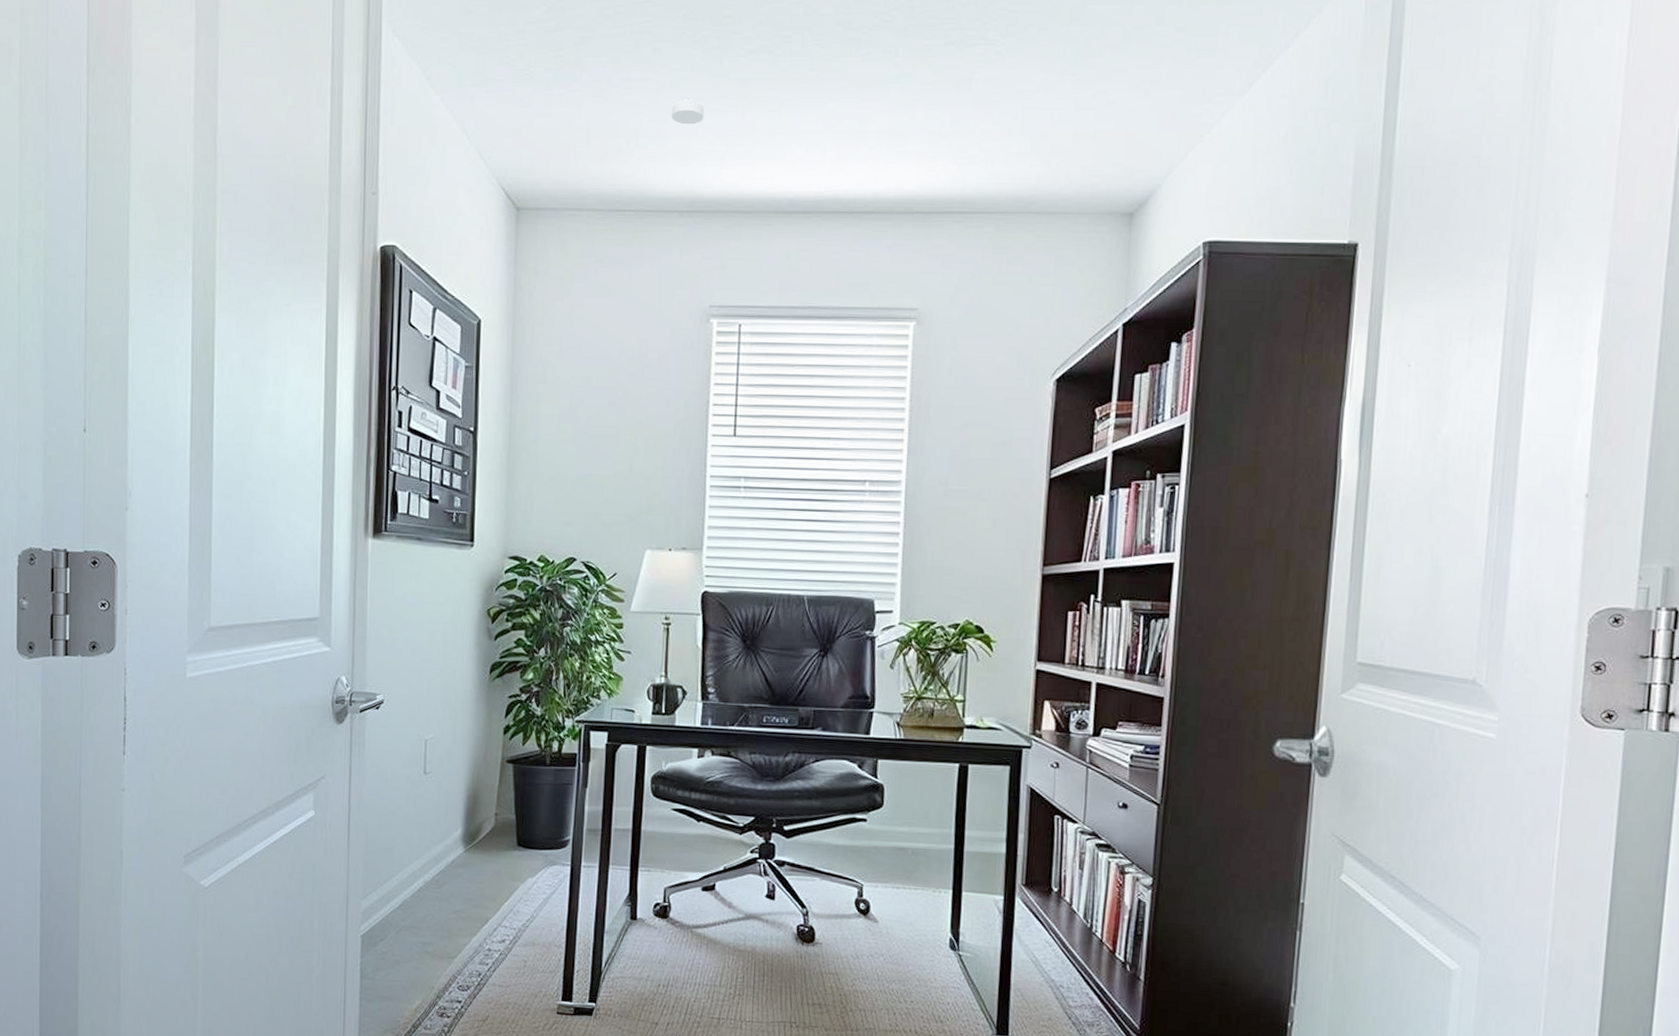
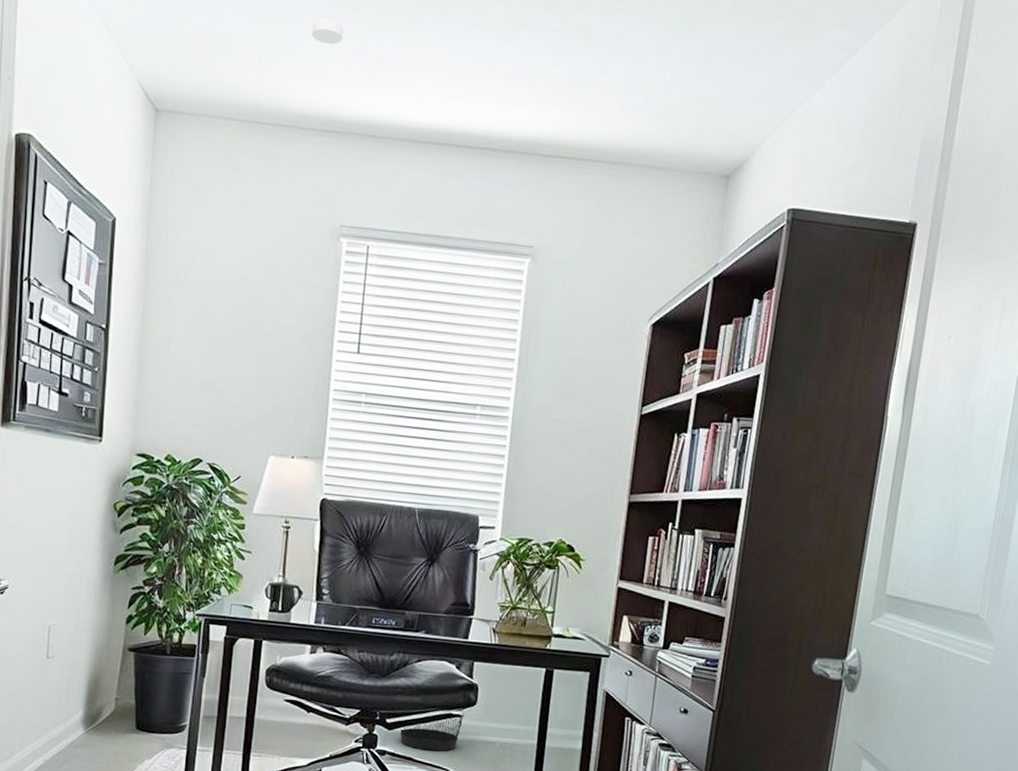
wastebasket: none [799,816,870,860] -> present [400,713,465,751]

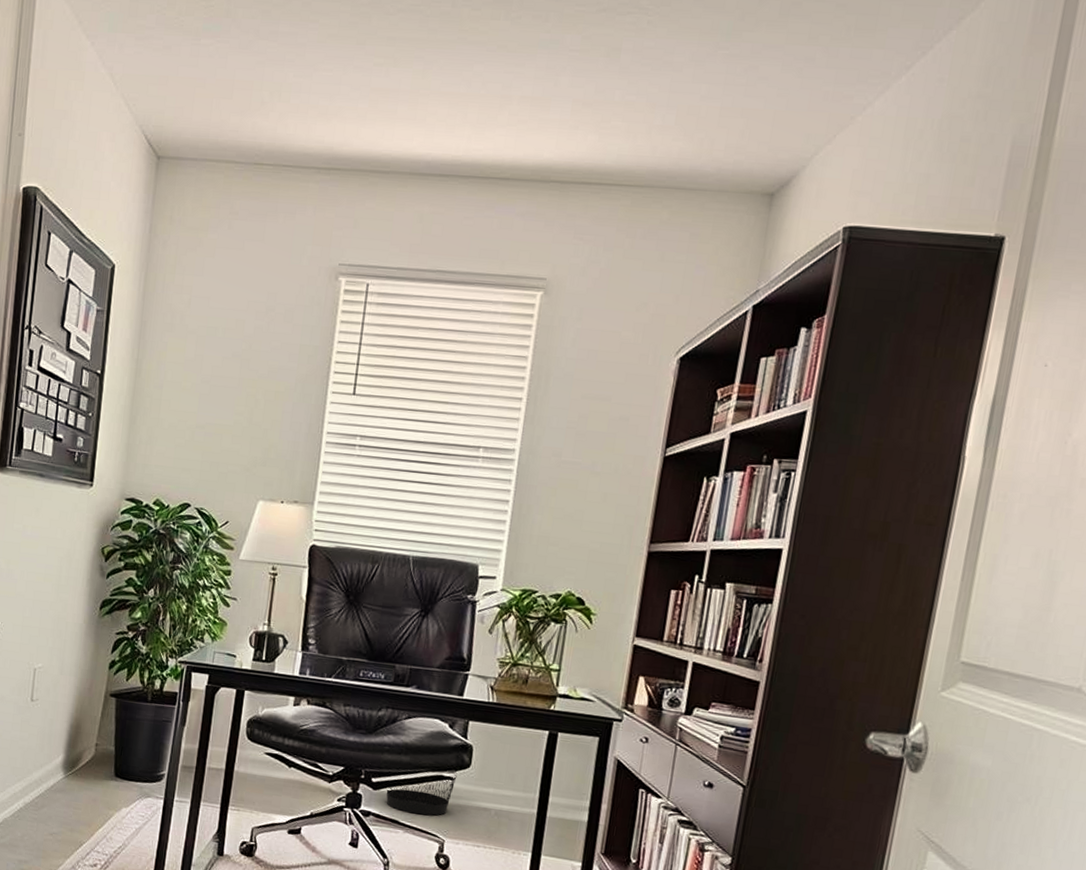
smoke detector: present [311,17,344,45] -> none [316,54,350,82]

